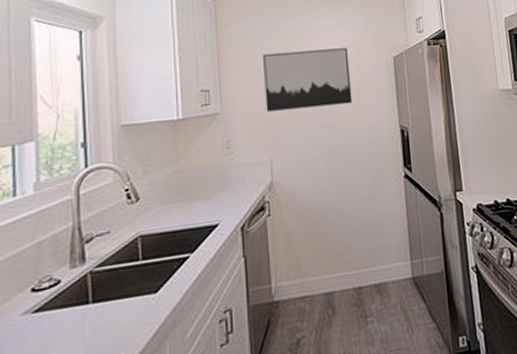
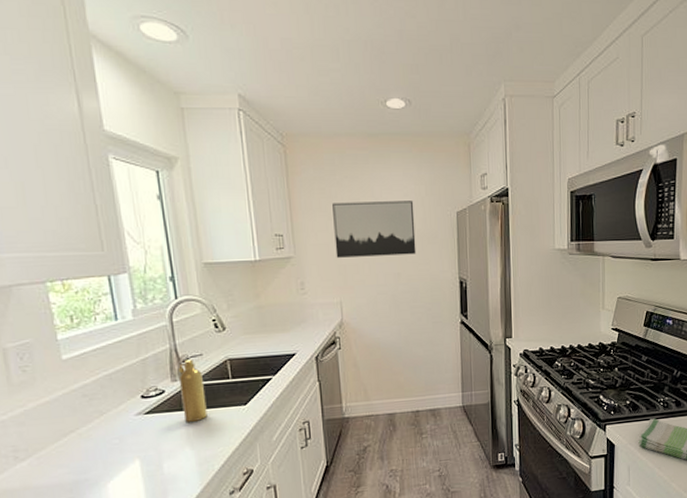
perfume bottle: none [78,238,109,320] -> present [178,359,208,422]

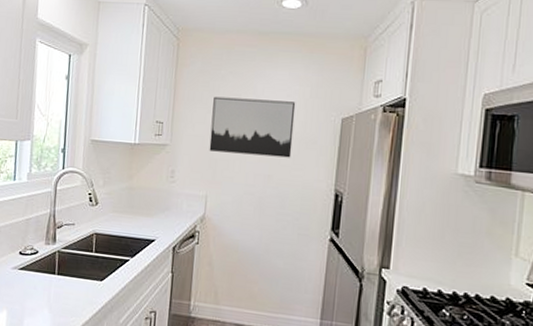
perfume bottle: present [178,359,208,422] -> none [49,226,71,287]

